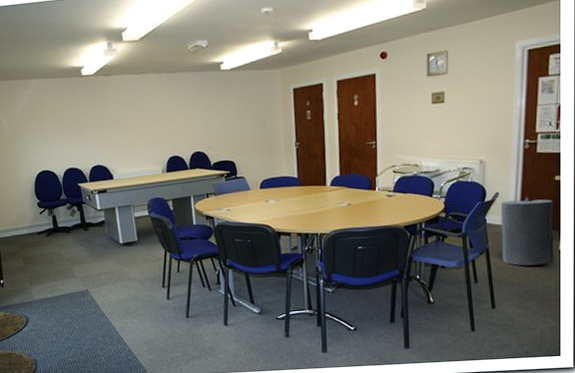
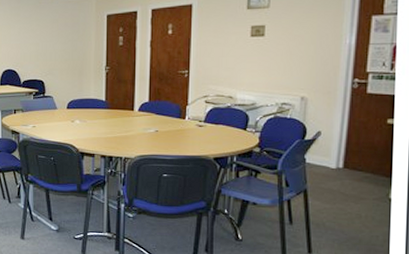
trash can: present [501,197,554,266] -> none [321,138,384,213]

